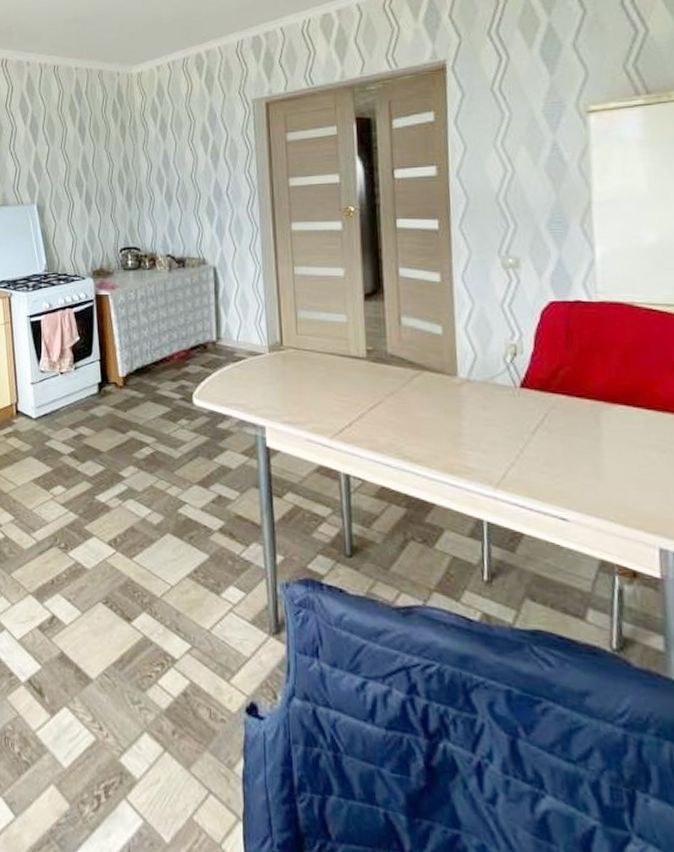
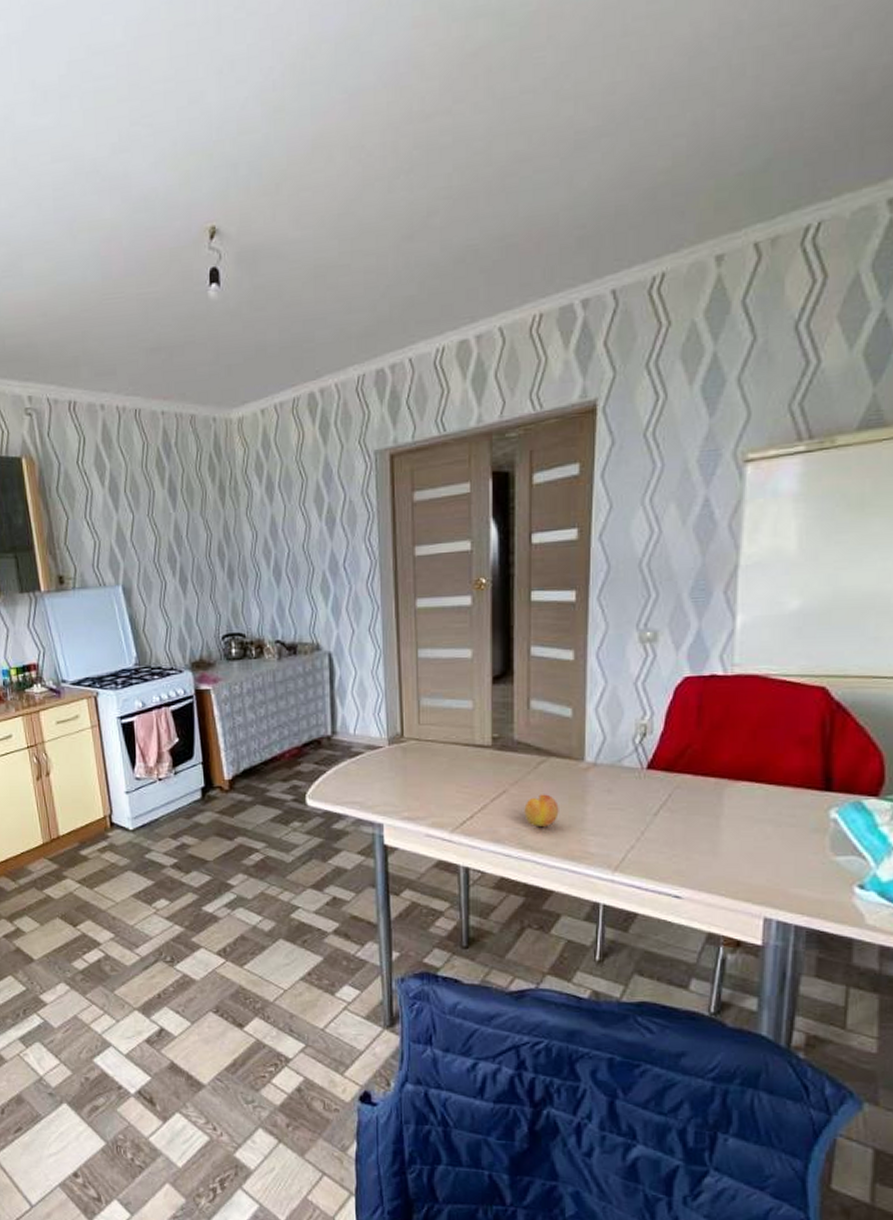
fruit: none [401,406,436,440] -> present [524,794,559,828]

